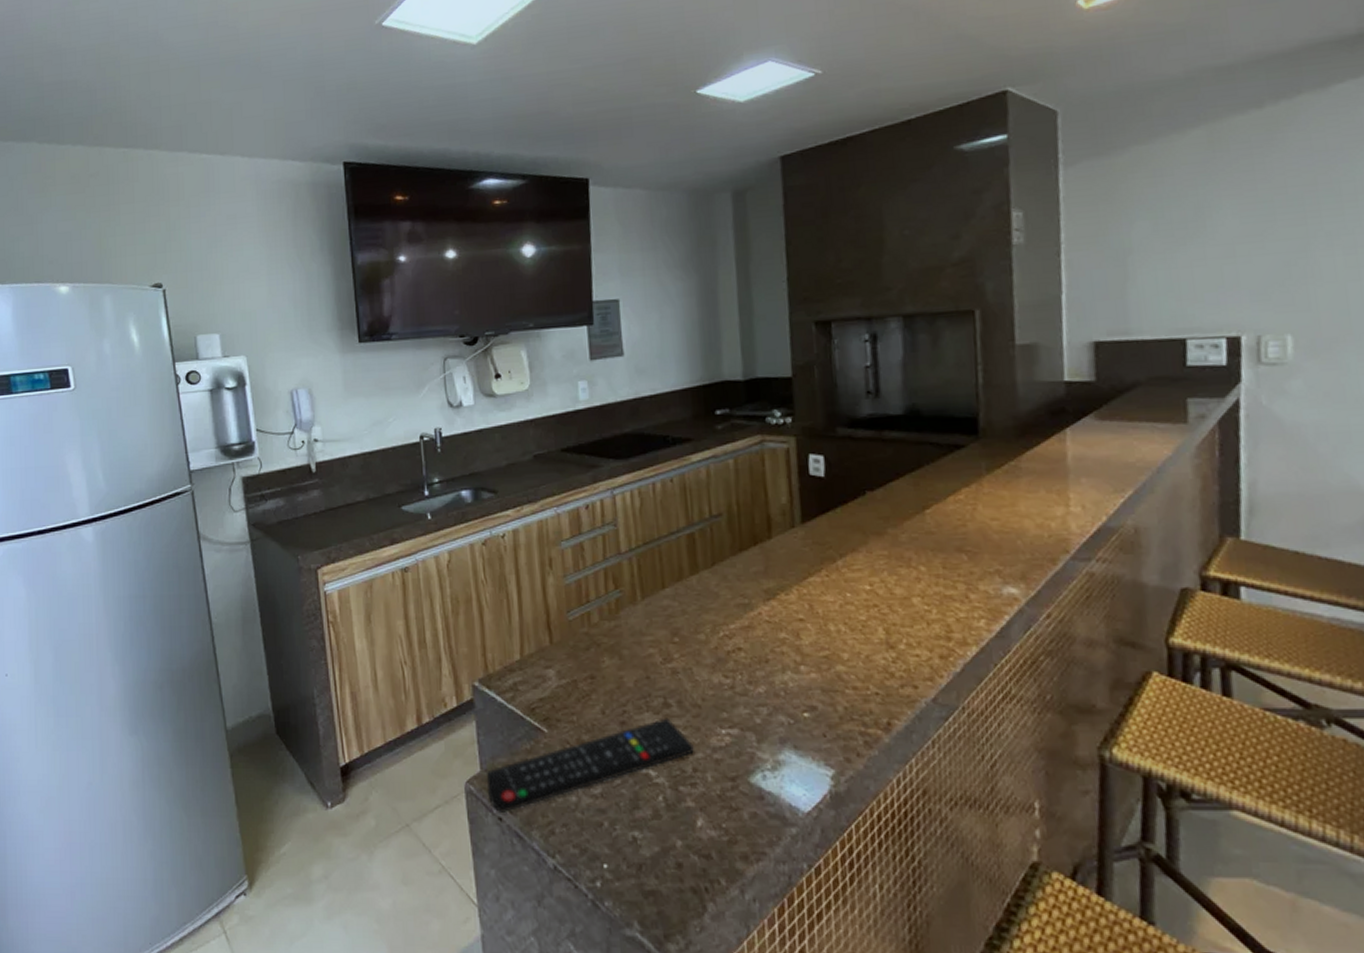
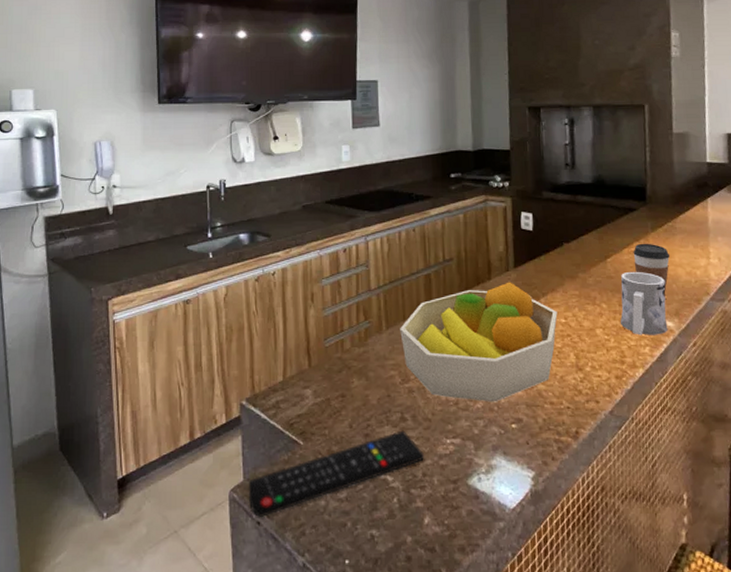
fruit bowl: none [658,540,860,686] -> present [400,282,558,402]
mug: none [944,524,1011,605] -> present [620,271,668,336]
coffee cup: none [961,488,1014,549] -> present [633,243,670,291]

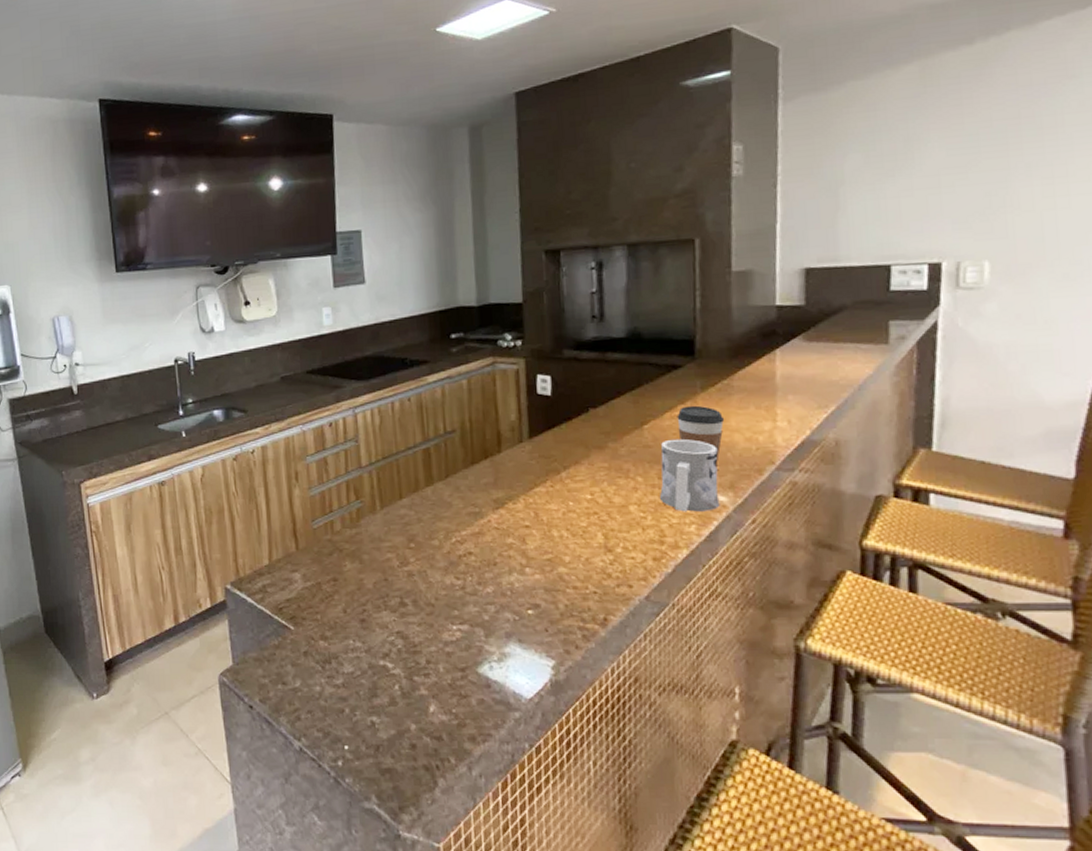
remote control: present [248,430,424,517] -> none [238,615,428,701]
fruit bowl: present [400,282,558,402] -> none [396,454,582,587]

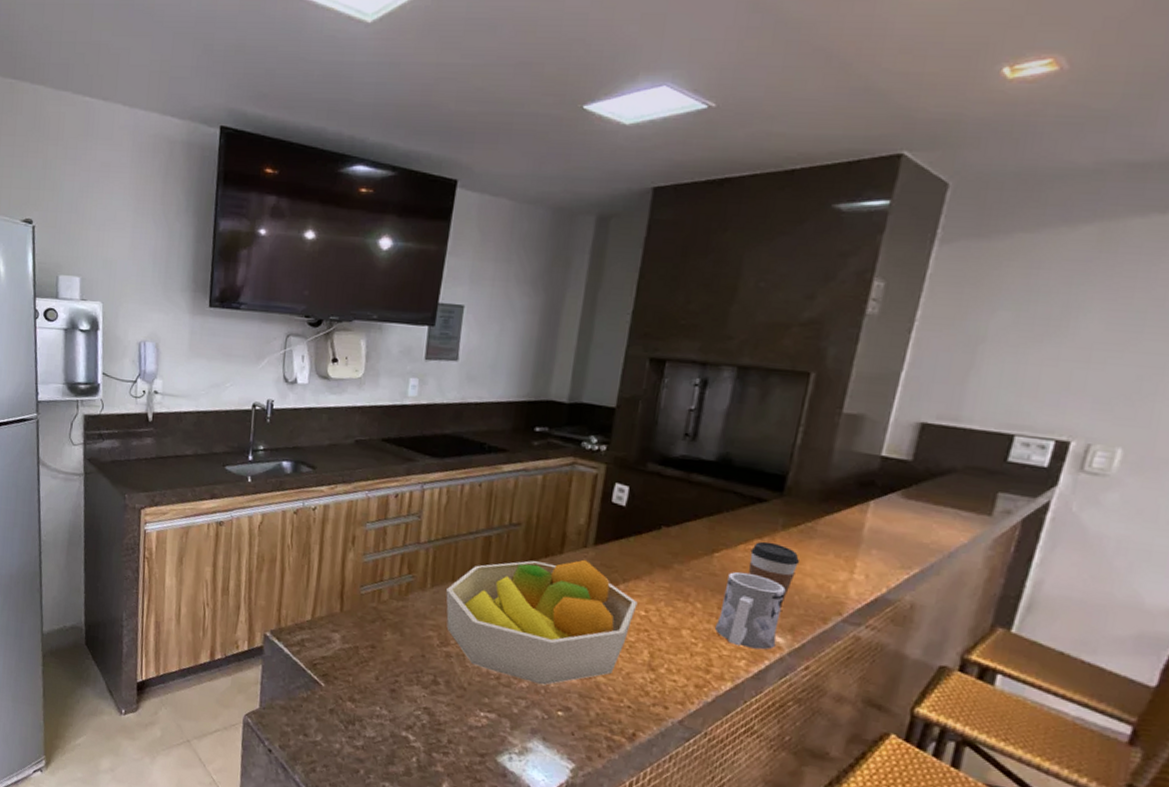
fruit bowl: none [396,454,582,587] -> present [446,559,638,686]

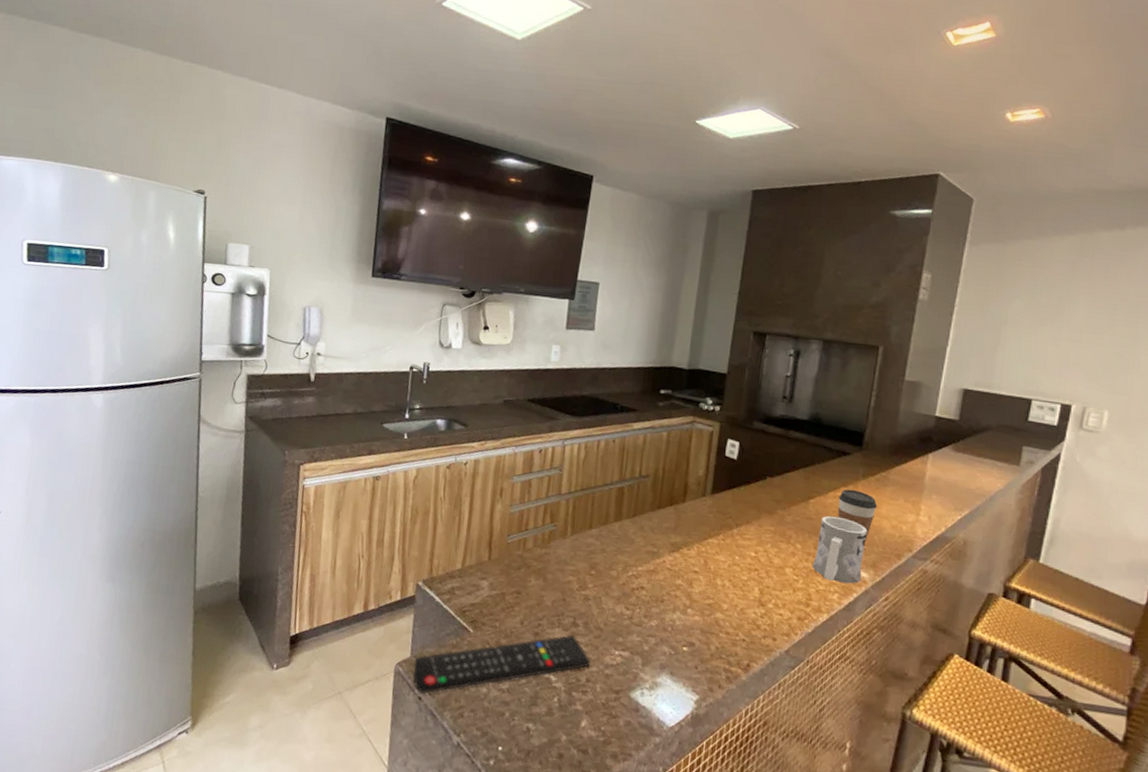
remote control: none [262,693,453,746] -> present [413,634,591,694]
fruit bowl: present [446,559,638,686] -> none [584,507,749,623]

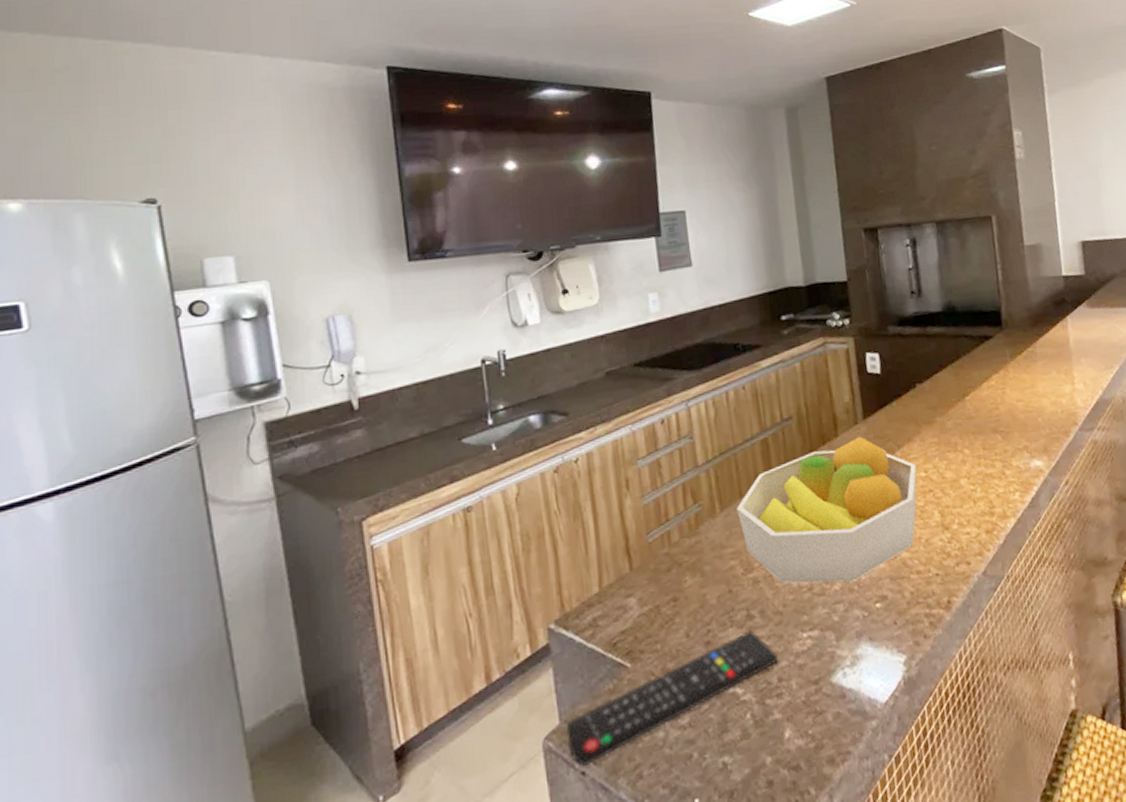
fruit bowl: none [584,507,749,623] -> present [737,436,917,584]
mug: present [812,515,868,584] -> none [982,407,1038,481]
coffee cup: present [837,489,878,541] -> none [993,373,1033,426]

